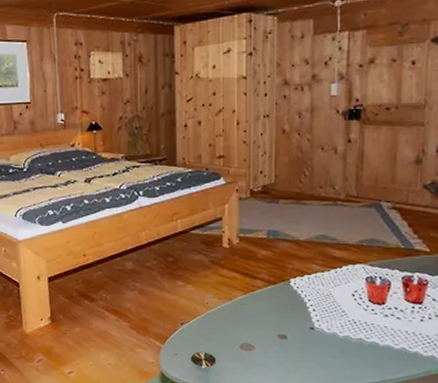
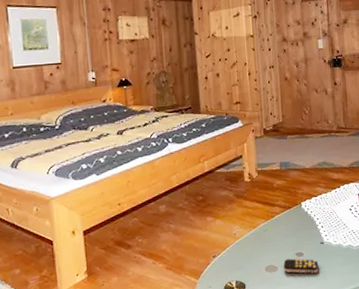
remote control: none [262,340,305,360] -> present [283,258,319,274]

